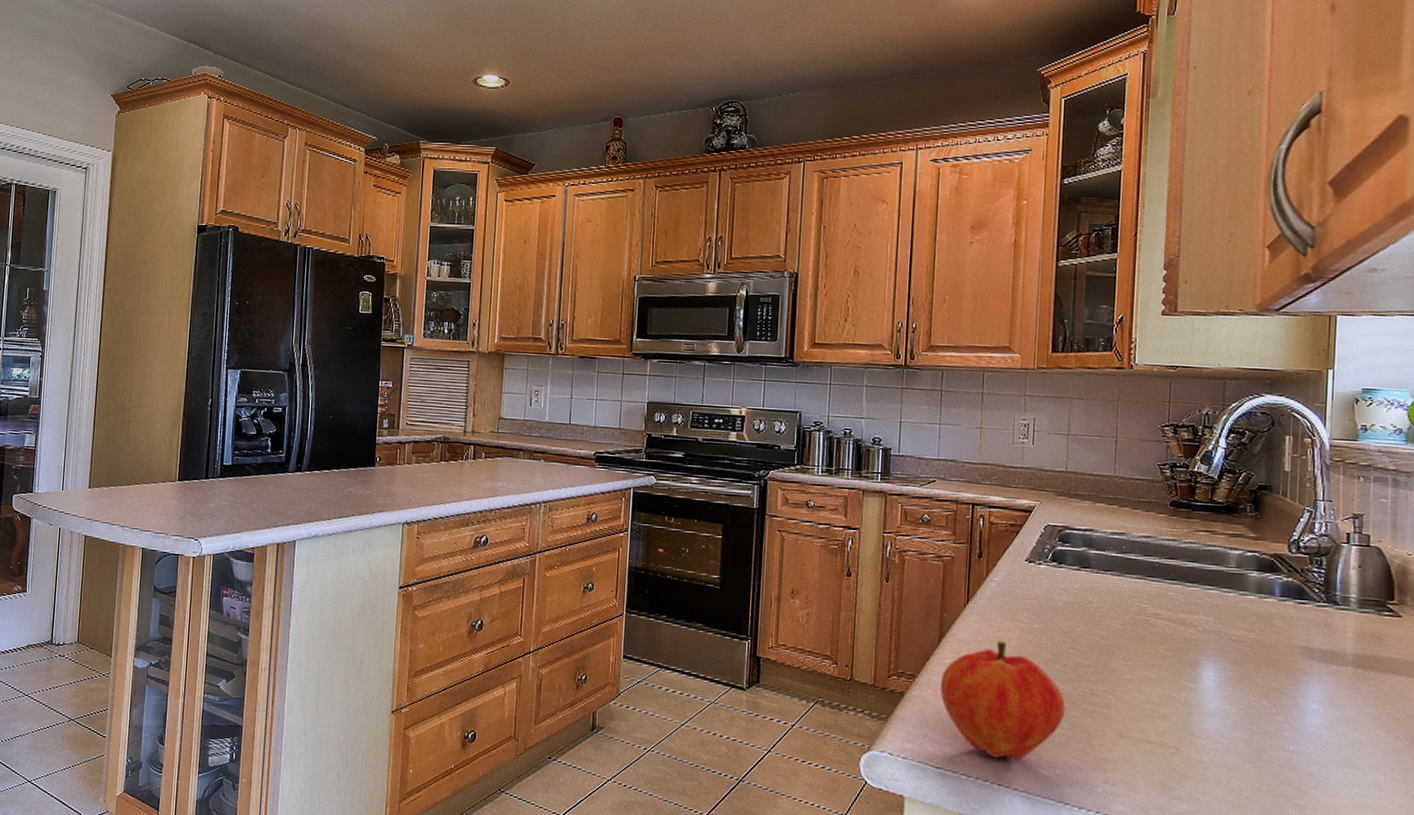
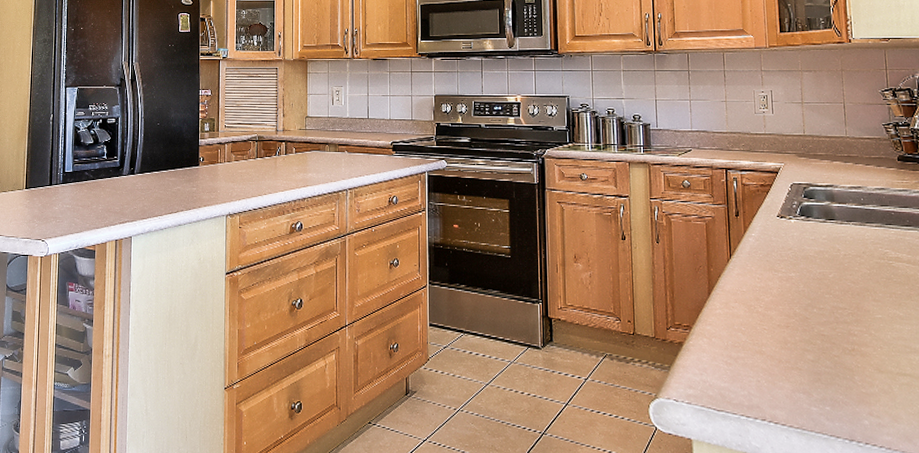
fruit: present [940,640,1066,760] -> none [713,290,828,399]

